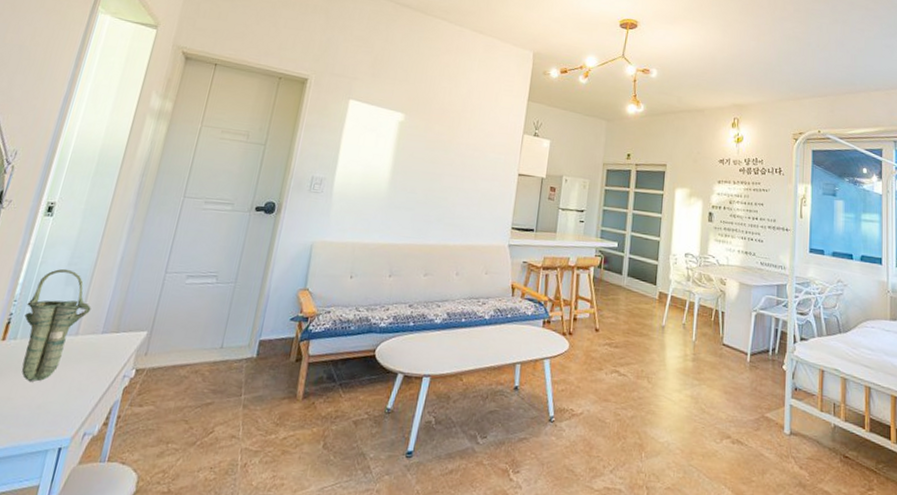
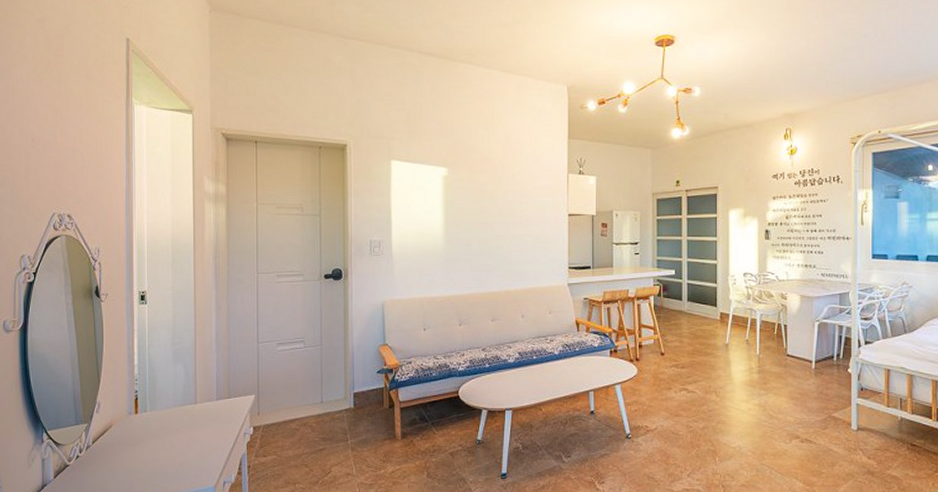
vase: present [21,268,91,382] -> none [147,348,202,445]

